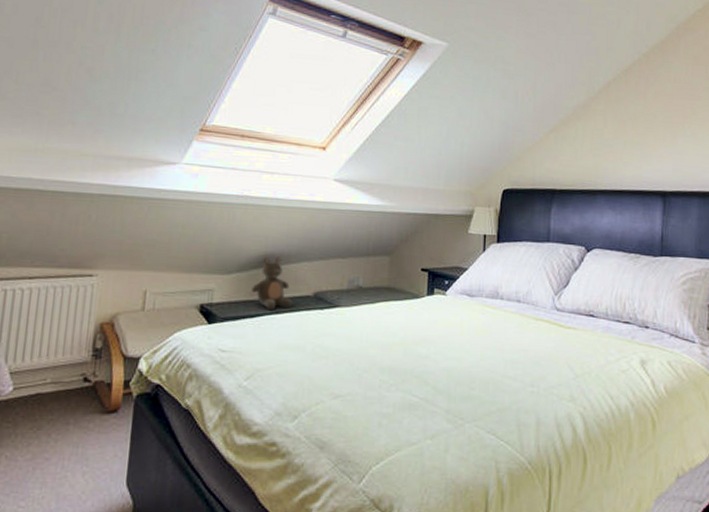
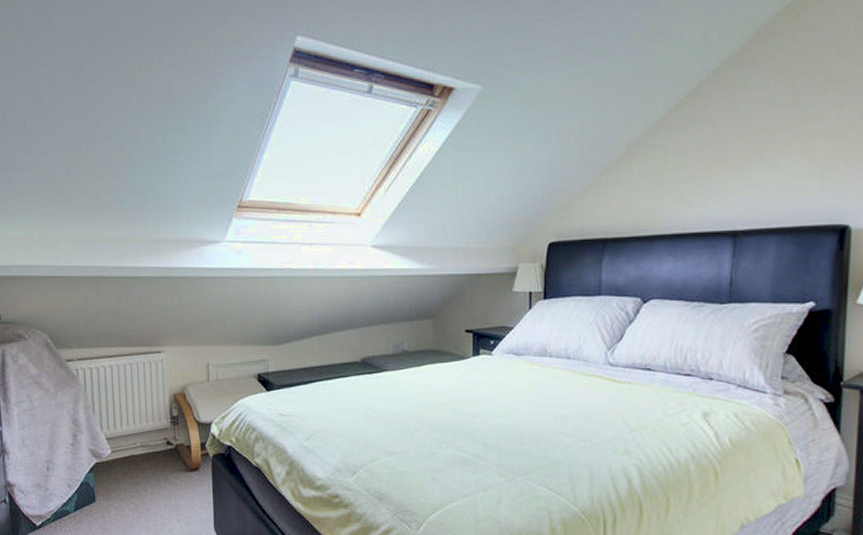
stuffed bear: present [251,257,293,311] -> none [302,326,342,377]

